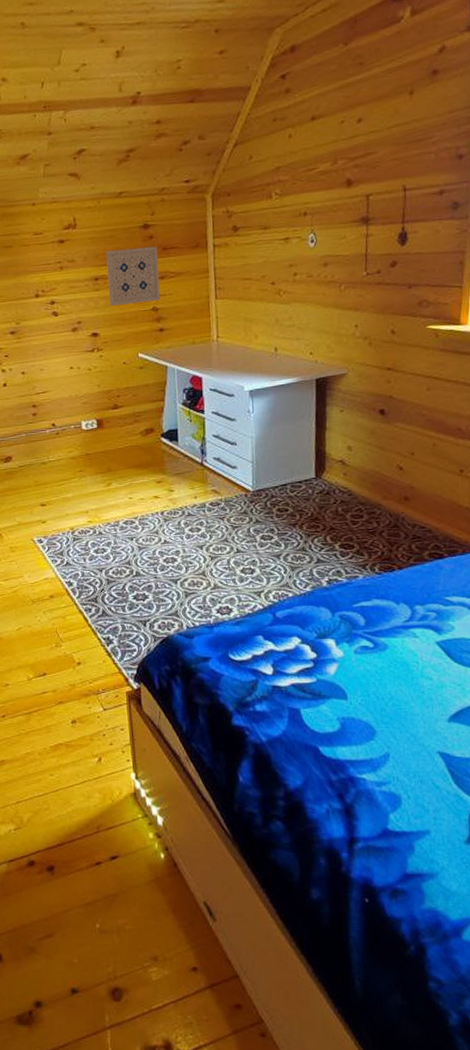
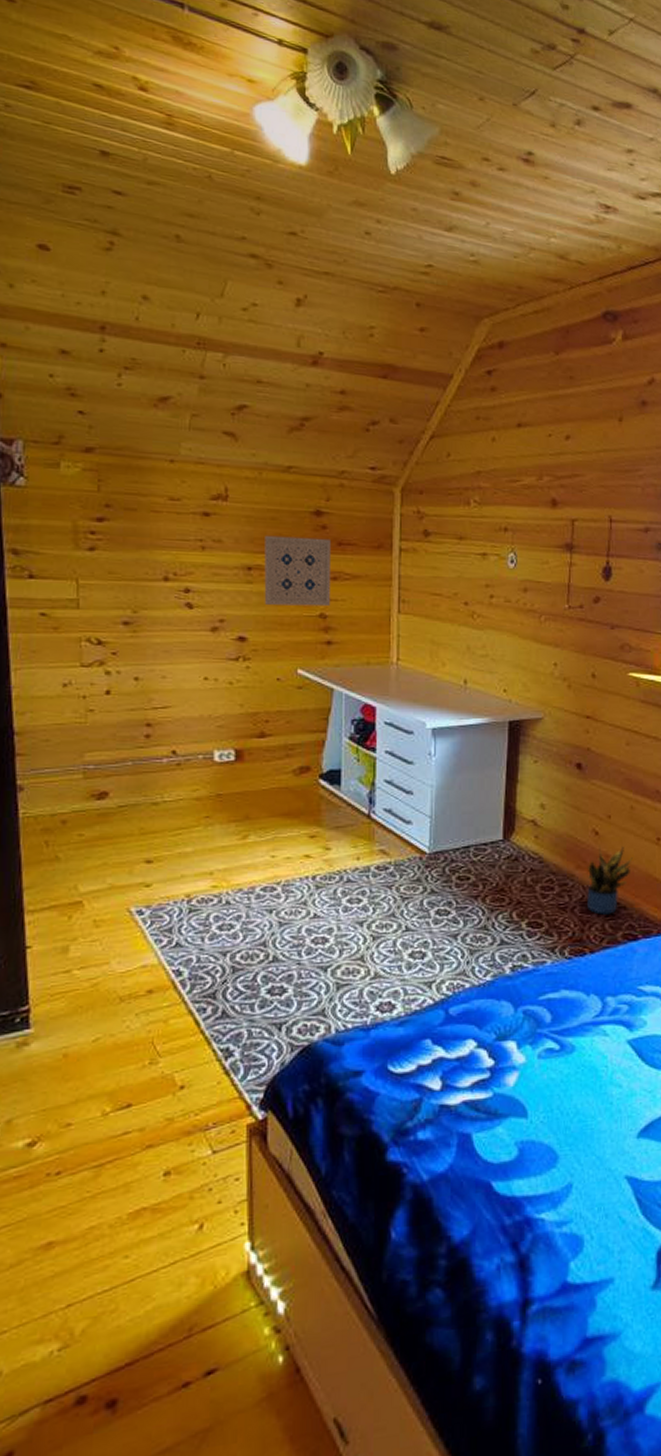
potted plant: none [393,478,436,537] -> present [587,846,633,915]

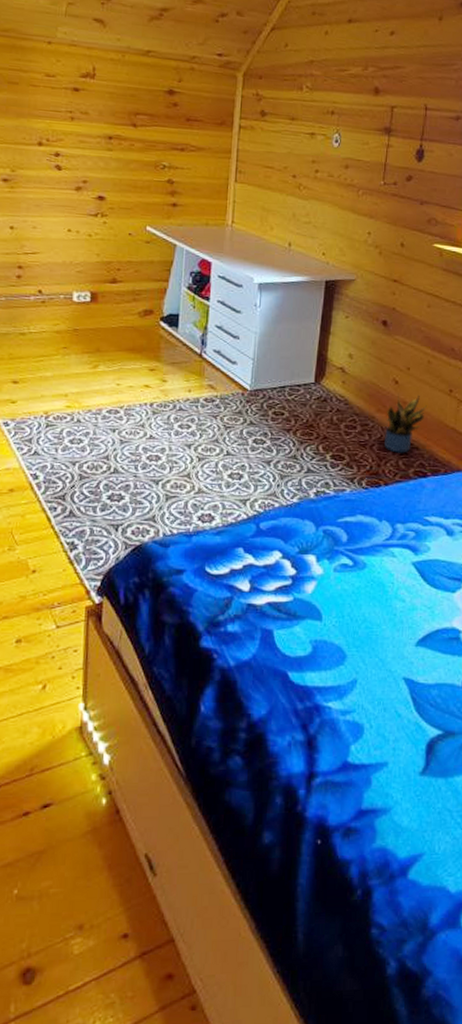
wall art: present [264,535,330,607] -> none [121,109,180,174]

